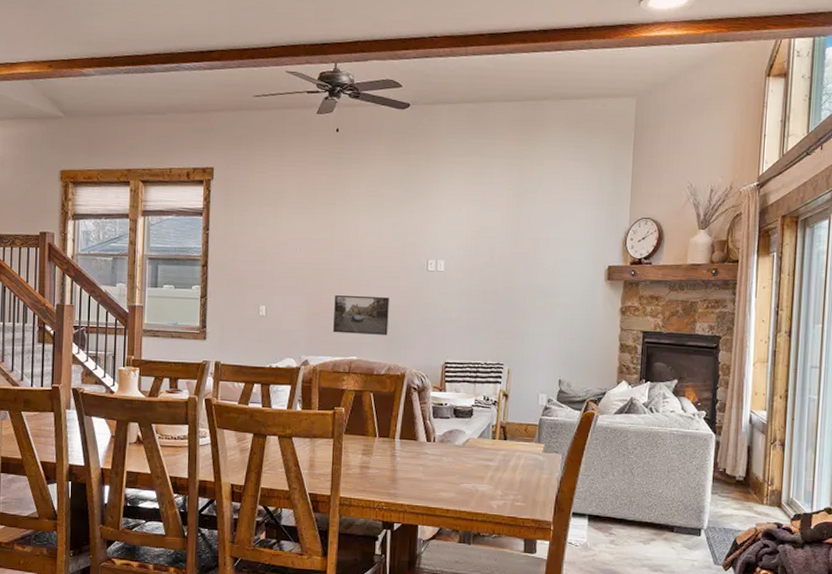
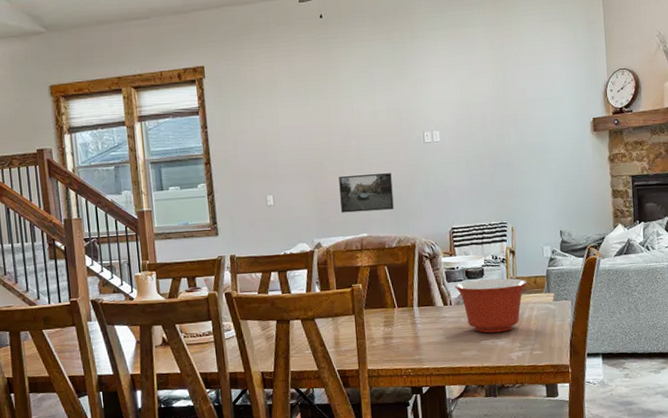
mixing bowl: none [440,419,518,478] -> present [455,278,528,333]

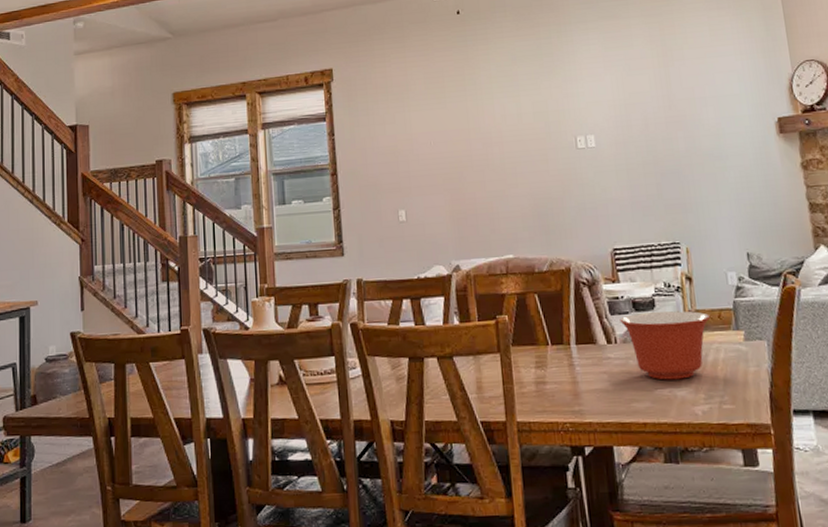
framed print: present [339,173,394,213] -> none [479,184,544,231]

